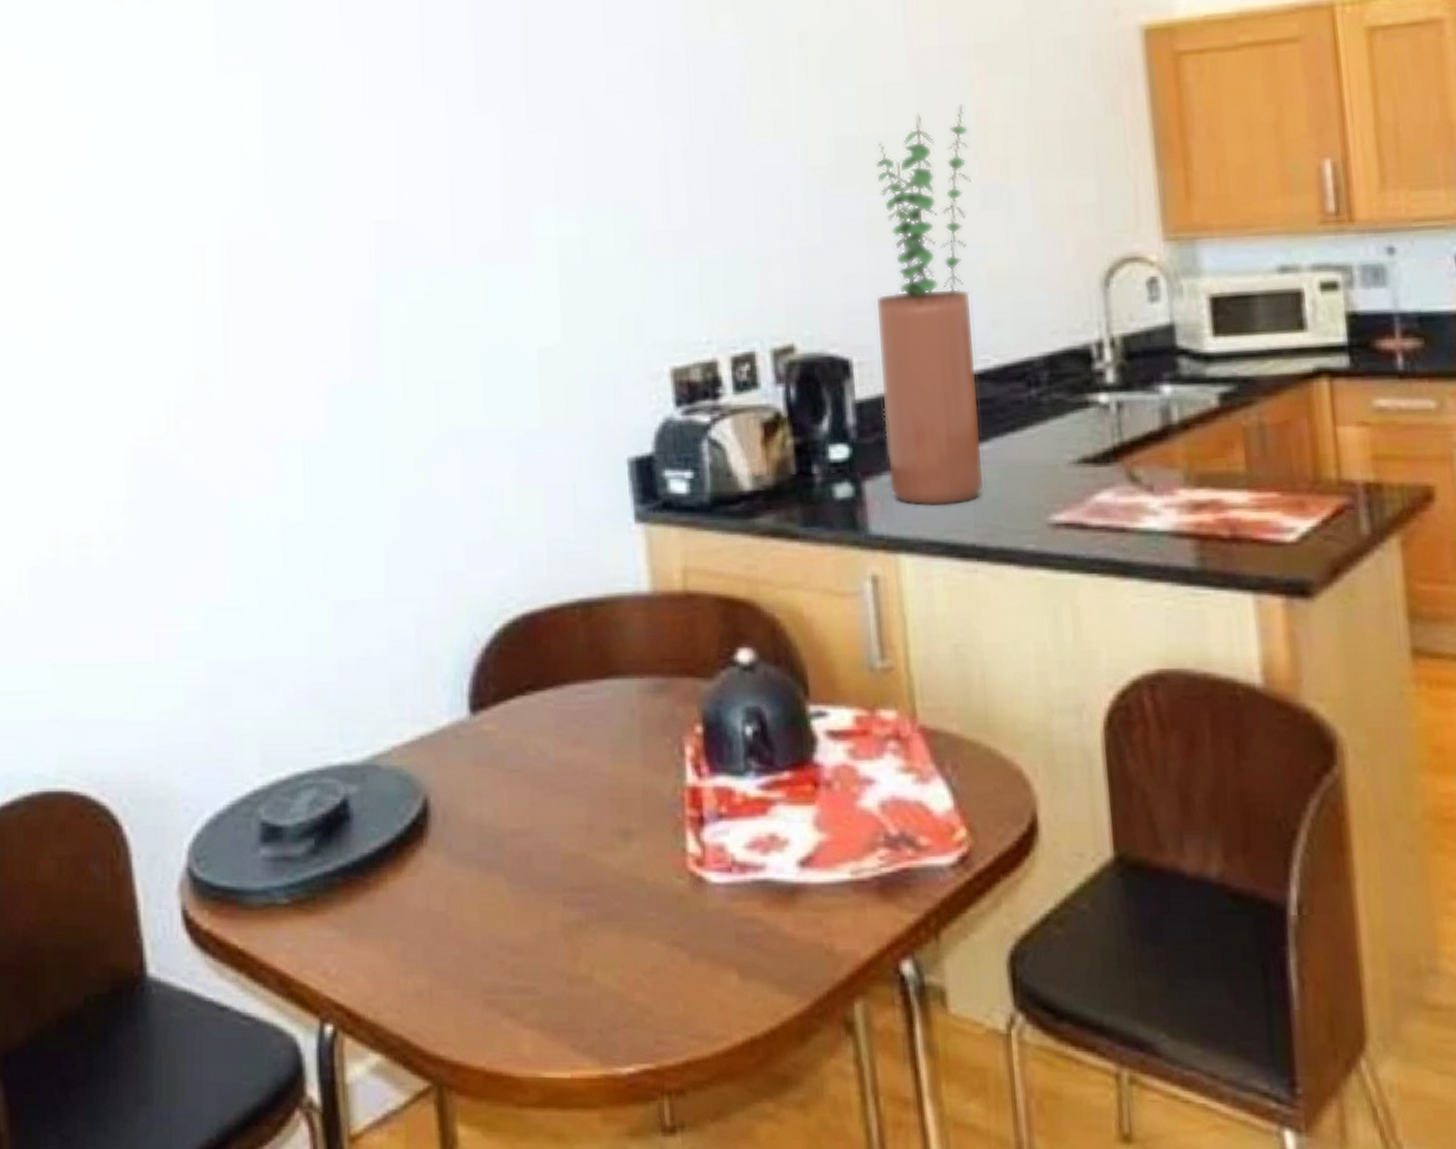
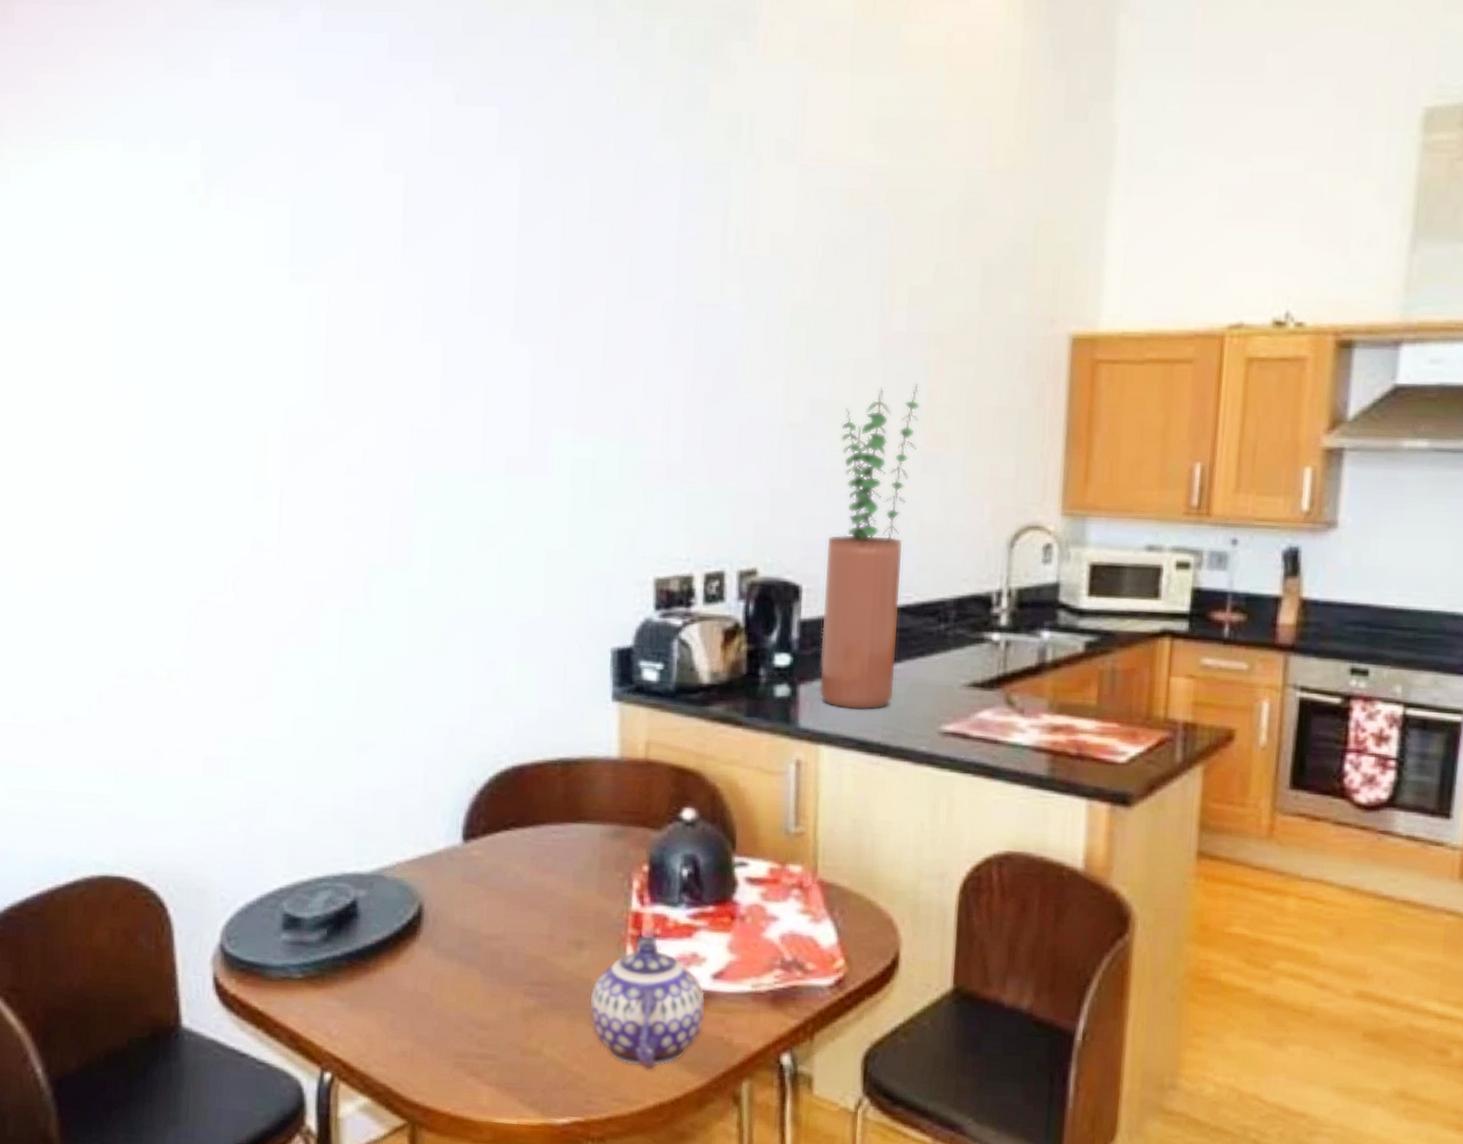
teapot: none [646,817,796,995] -> present [589,936,706,1071]

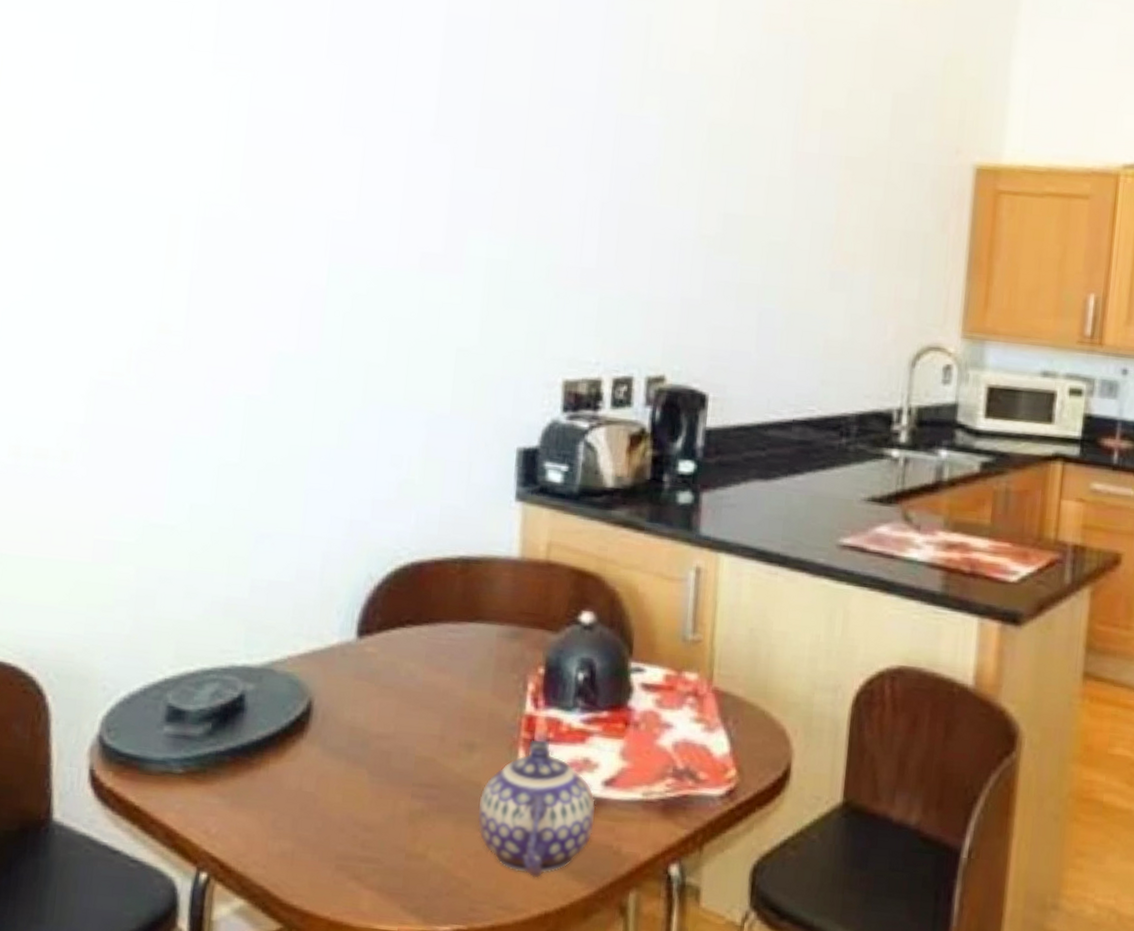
vase: present [818,384,920,710] -> none [721,204,829,521]

